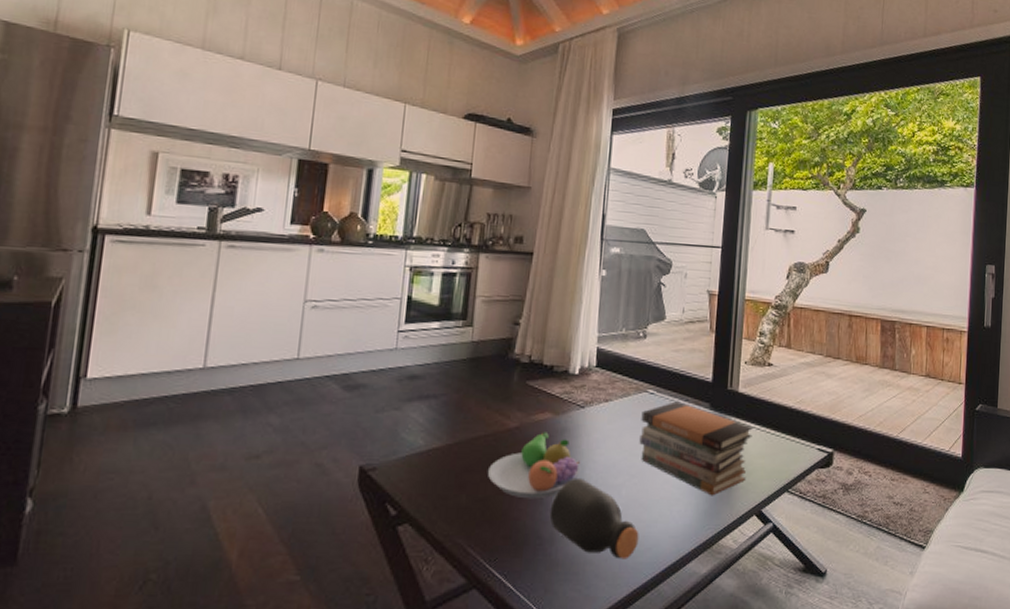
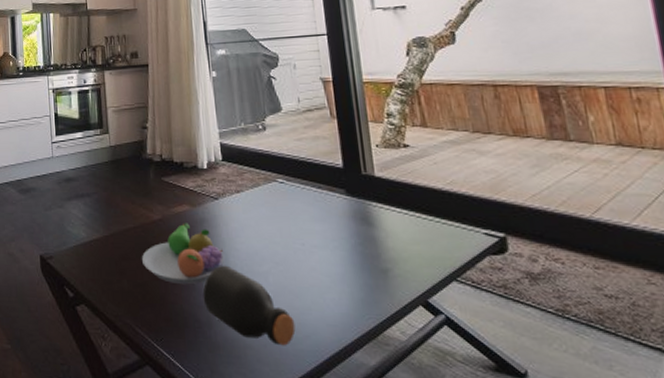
book stack: present [639,401,753,496] -> none [275,189,401,284]

